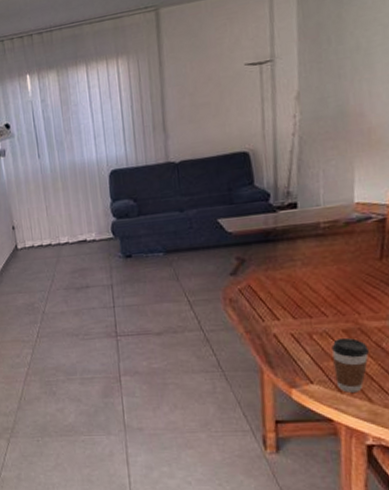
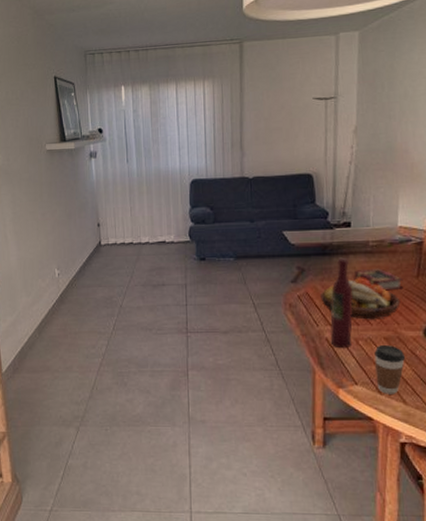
fruit bowl: none [265,263,361,311] -> present [320,277,401,320]
wine bottle: none [277,243,304,345] -> present [329,257,353,349]
book: none [303,252,364,278] -> present [353,268,404,291]

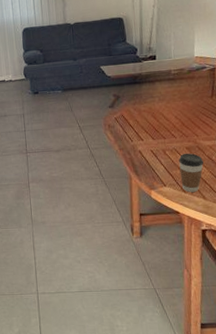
fruit bowl: present [320,277,401,320] -> none [133,99,199,134]
wine bottle: present [329,257,353,349] -> none [142,84,160,158]
book: present [353,268,404,291] -> none [160,92,201,110]

